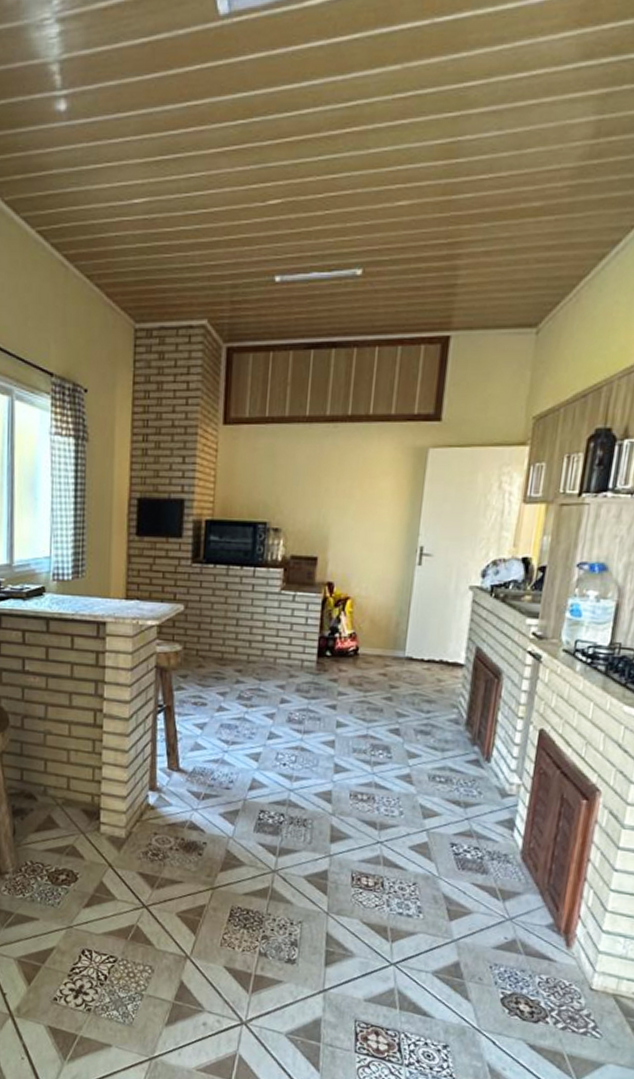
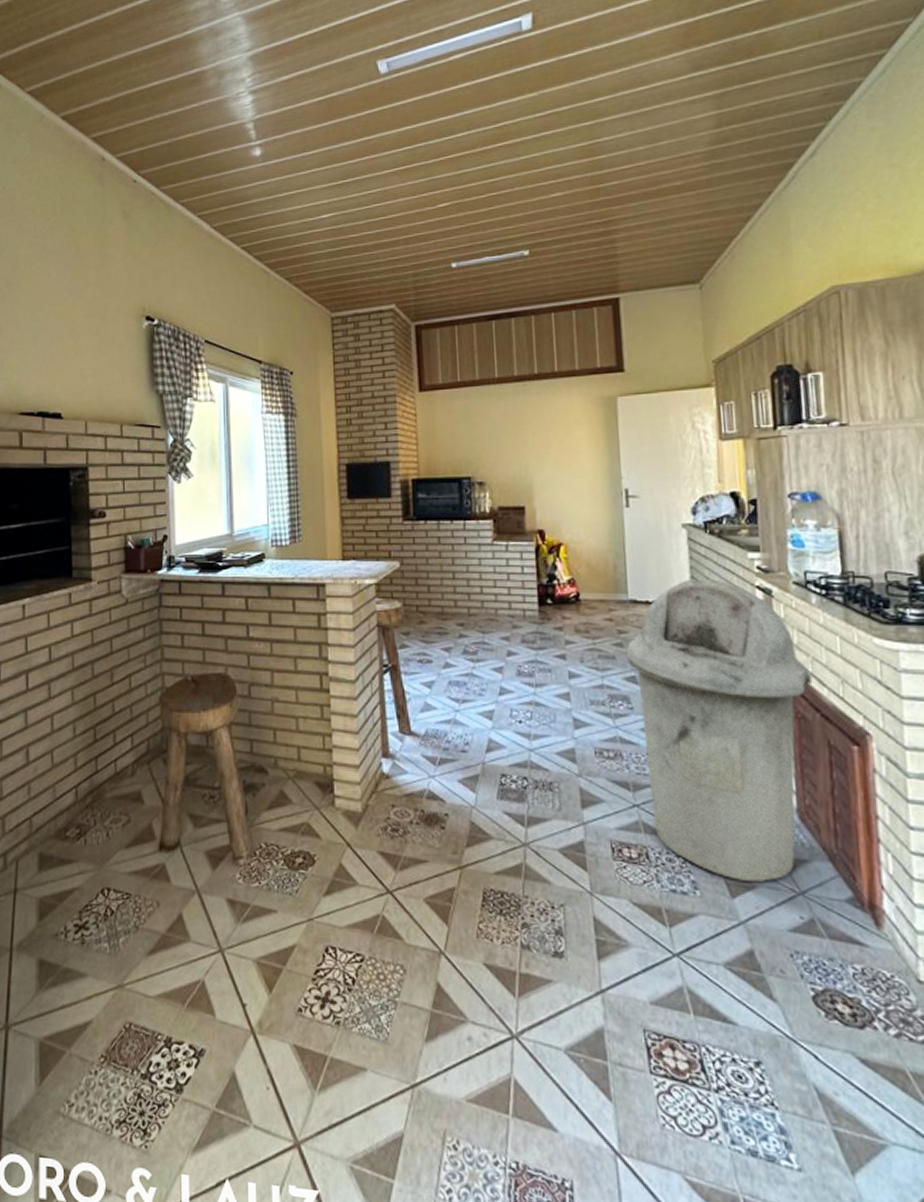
trash can: none [393,641,561,910] -> present [626,579,813,883]

